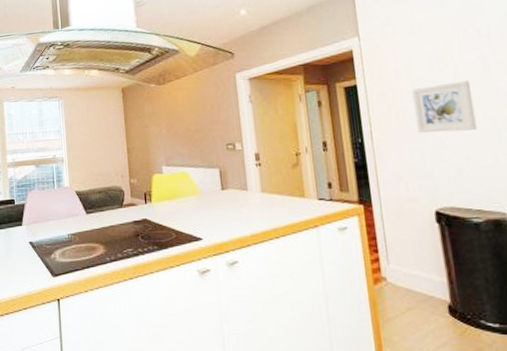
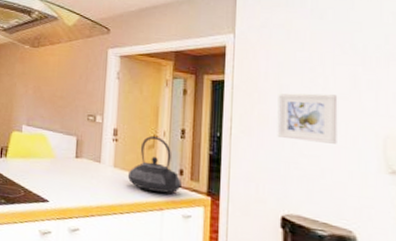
teapot: none [276,153,332,210] -> present [127,135,182,194]

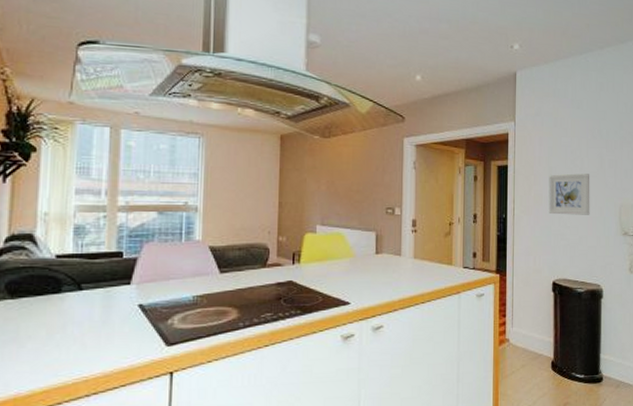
teapot: present [127,135,182,194] -> none [427,223,475,276]

